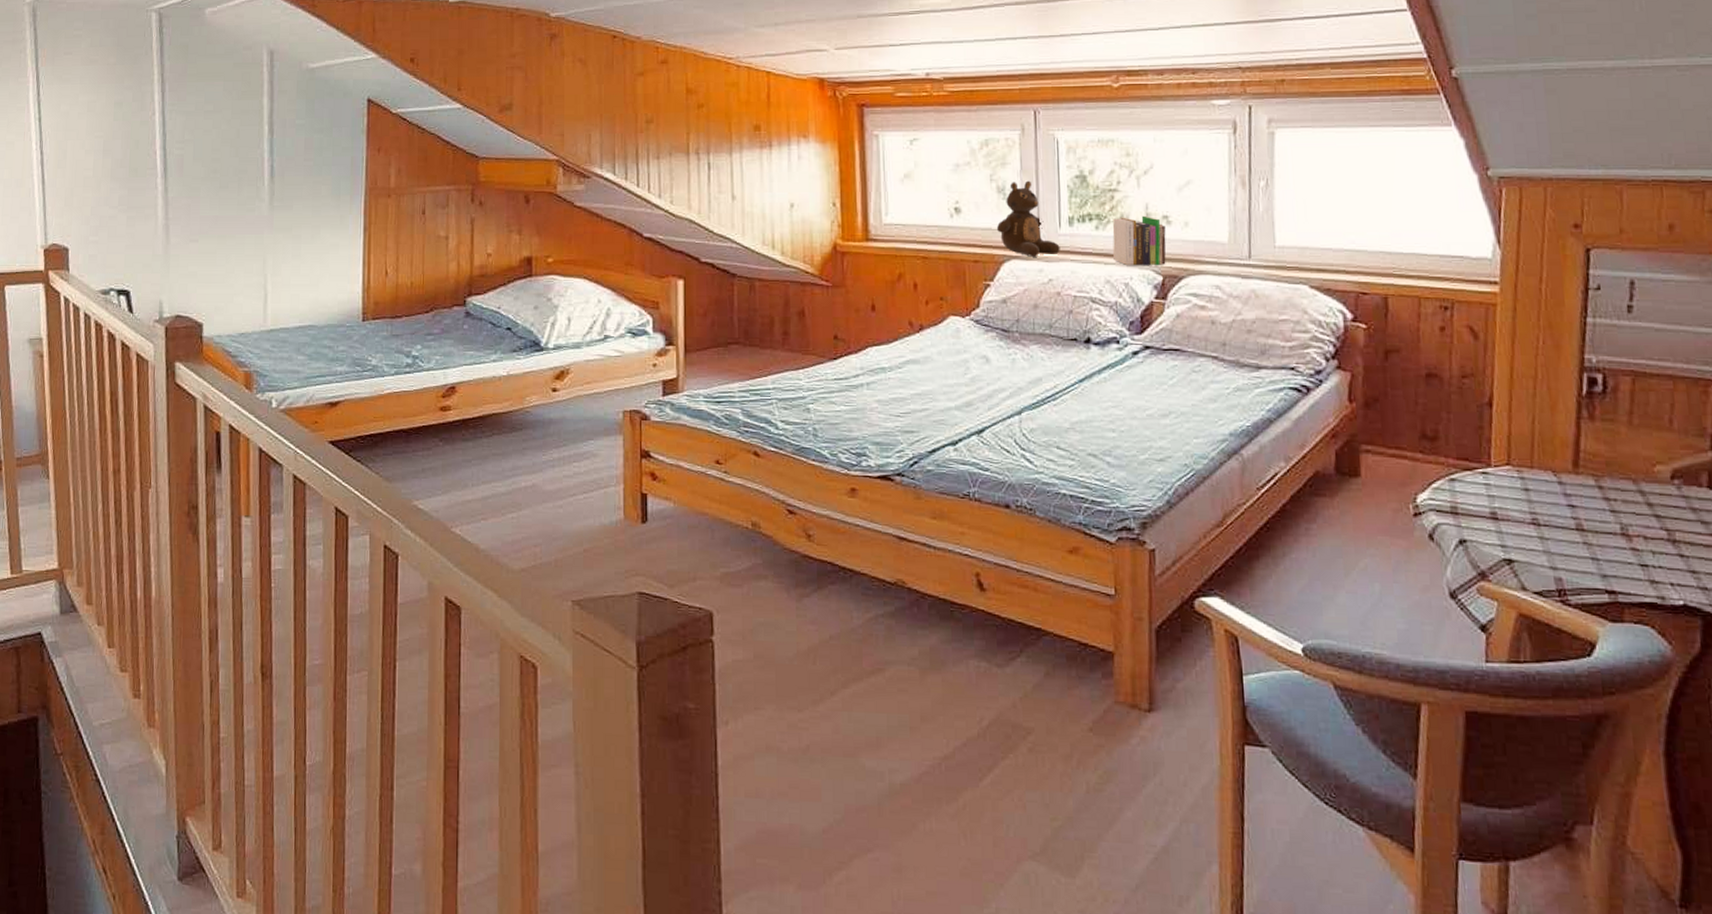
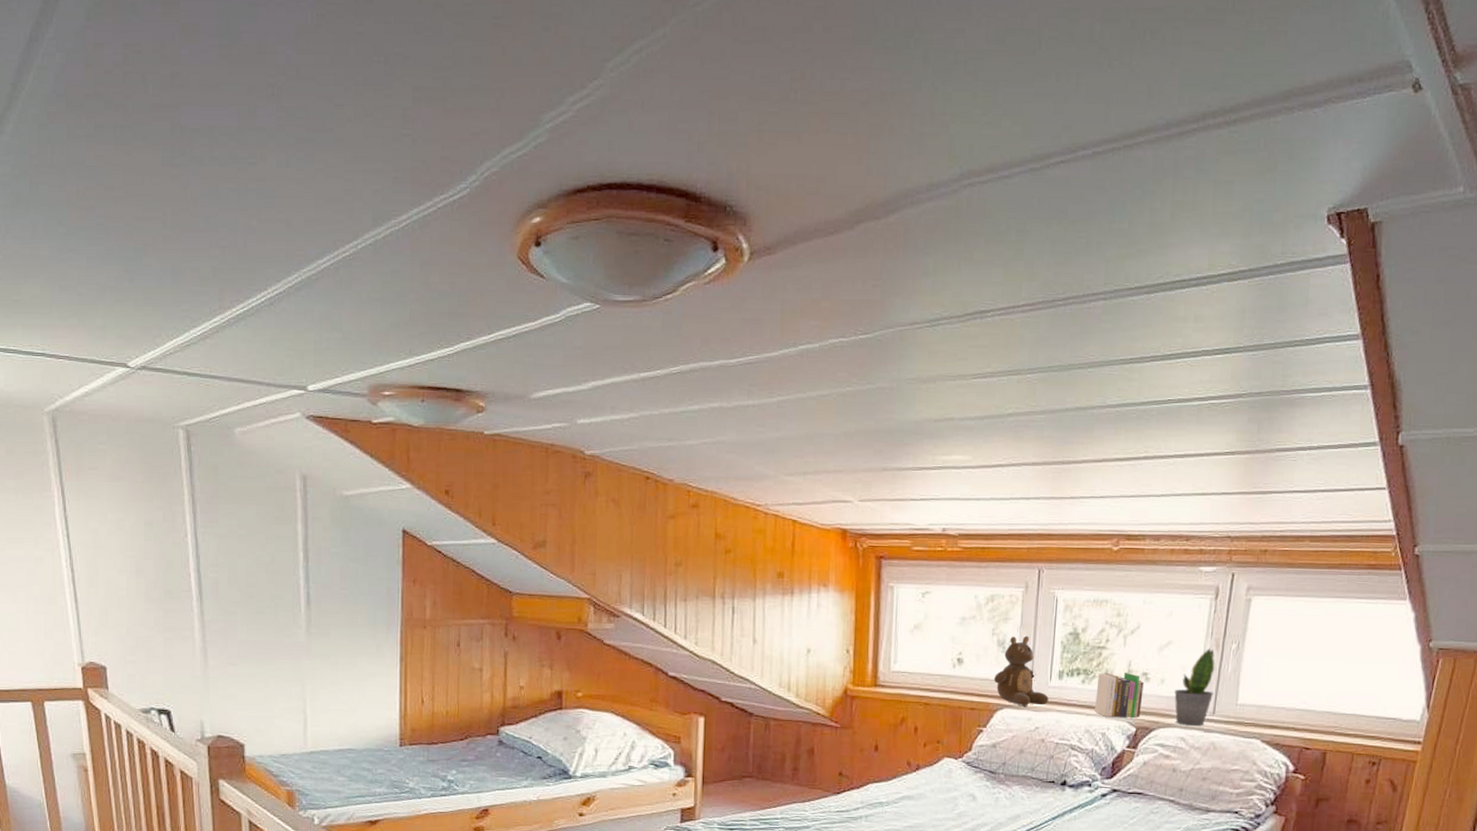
potted plant: none [1201,187,1247,272] -> present [1174,648,1215,726]

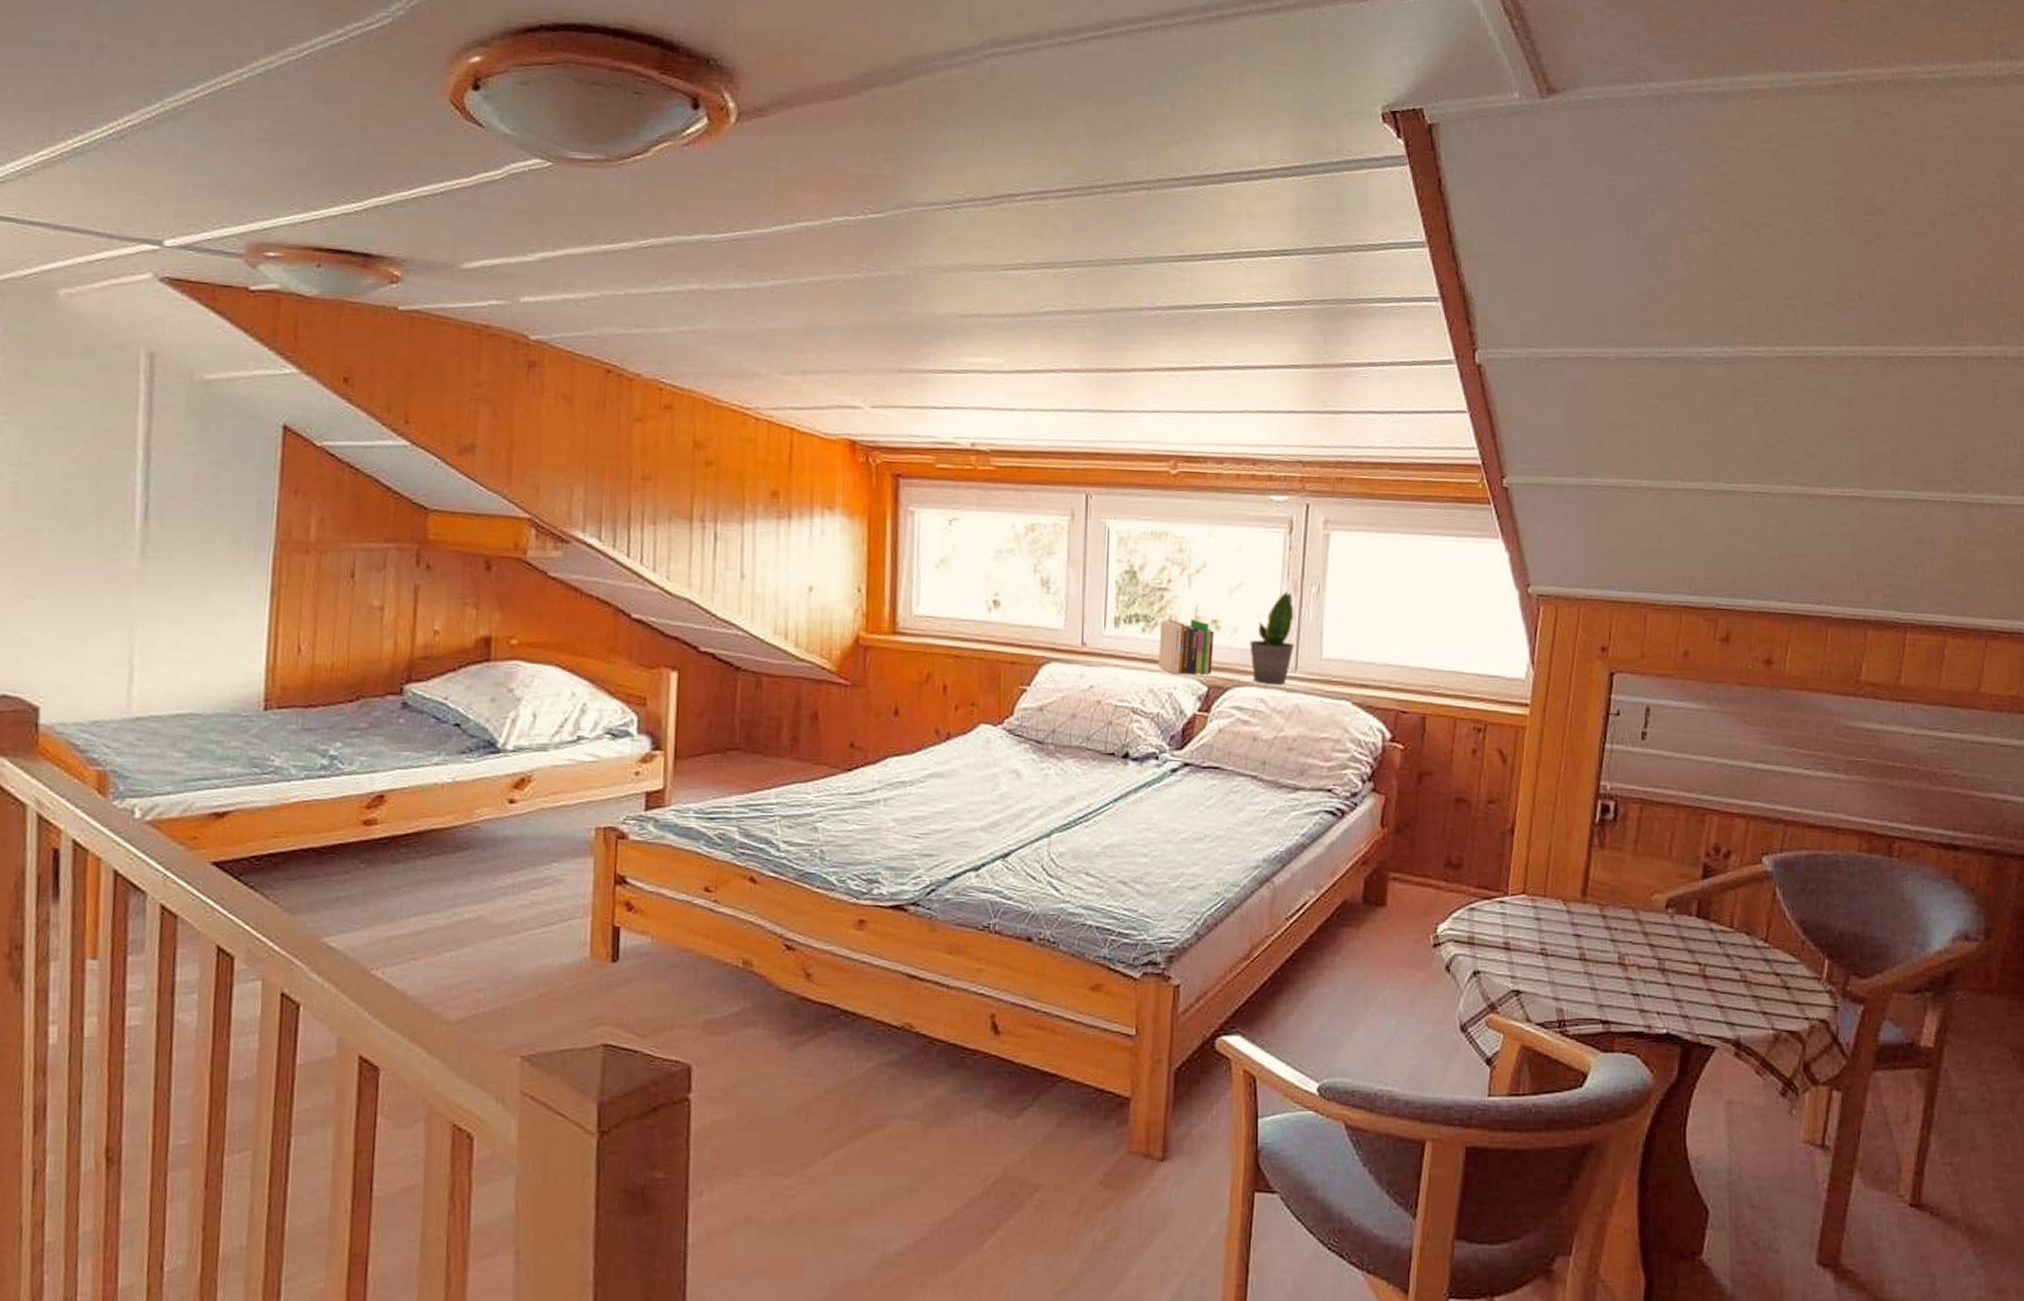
teddy bear: present [993,635,1049,706] -> none [1037,573,1104,660]

